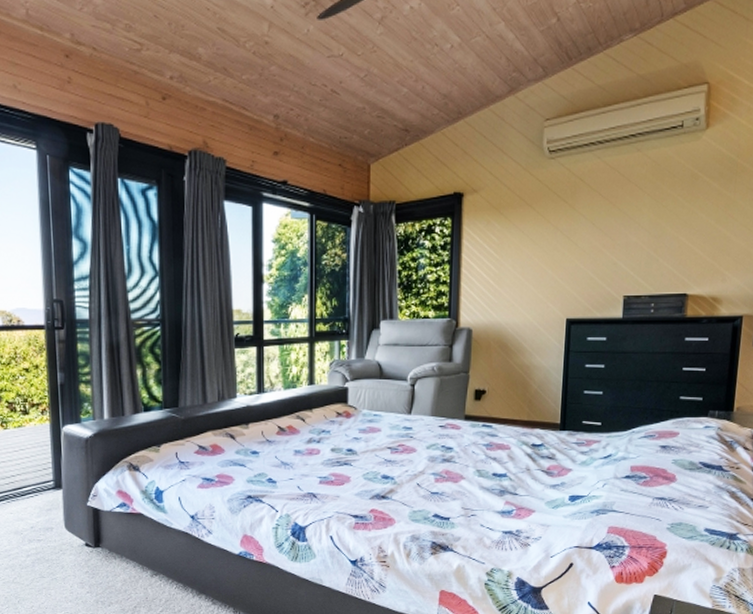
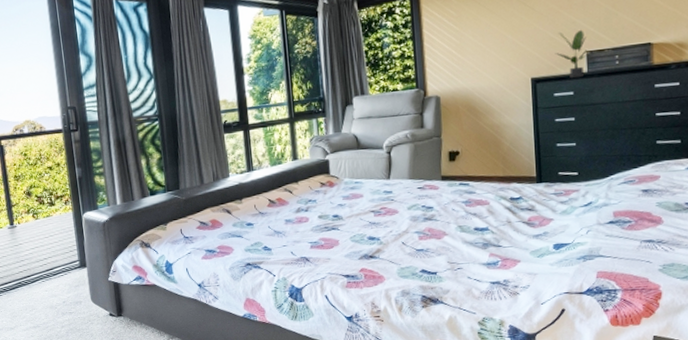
potted plant: none [592,272,625,324] -> present [554,29,588,79]

